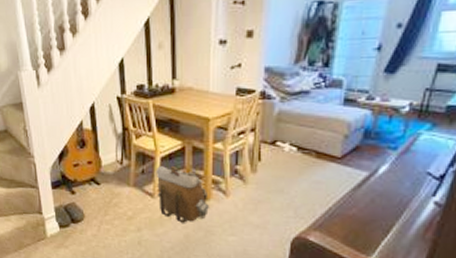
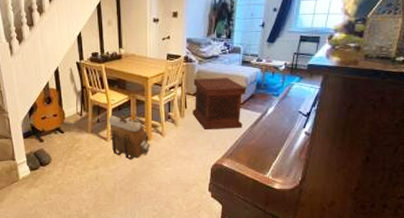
side table: none [268,122,347,192] -> present [192,78,246,129]

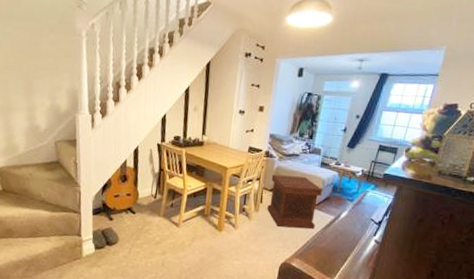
backpack: present [108,115,150,159] -> none [181,202,221,249]

